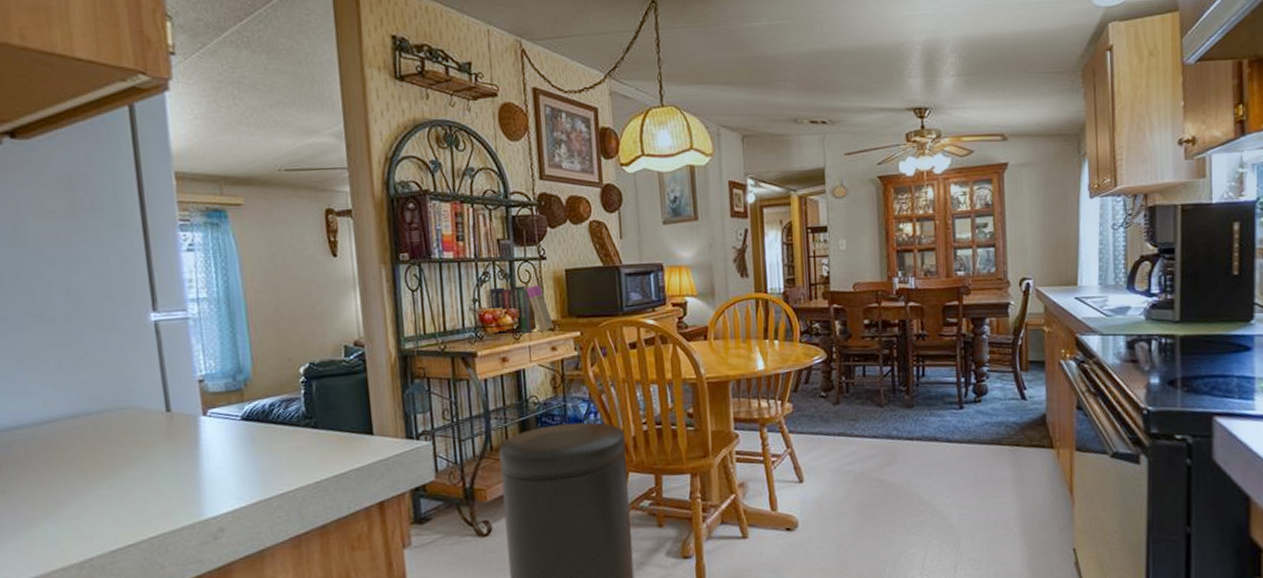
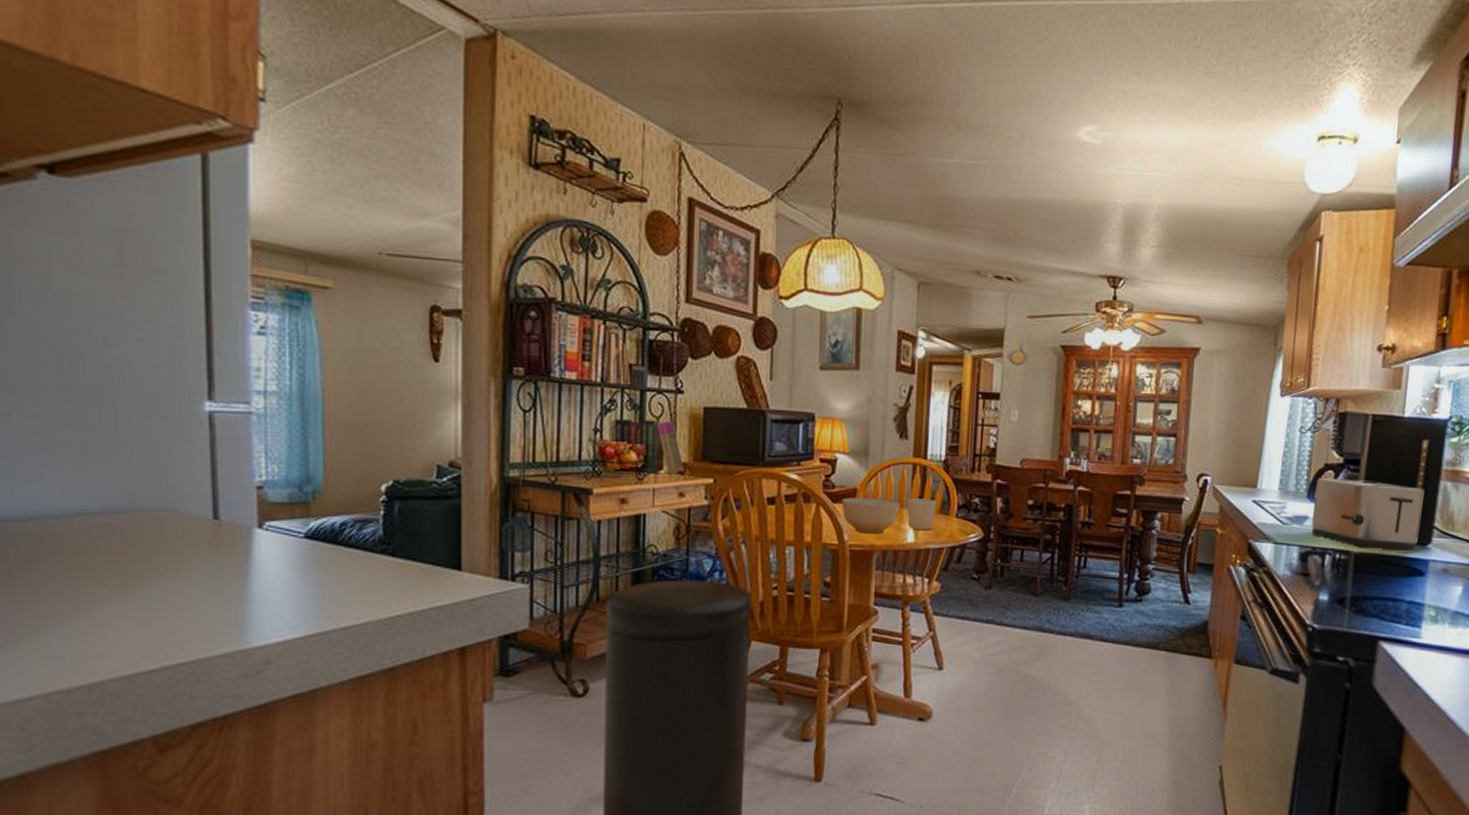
bowl: none [695,333,748,366] -> present [841,497,901,534]
mug: none [755,328,781,358] -> present [907,498,937,531]
toaster: none [1134,266,1242,331] -> present [1311,477,1425,551]

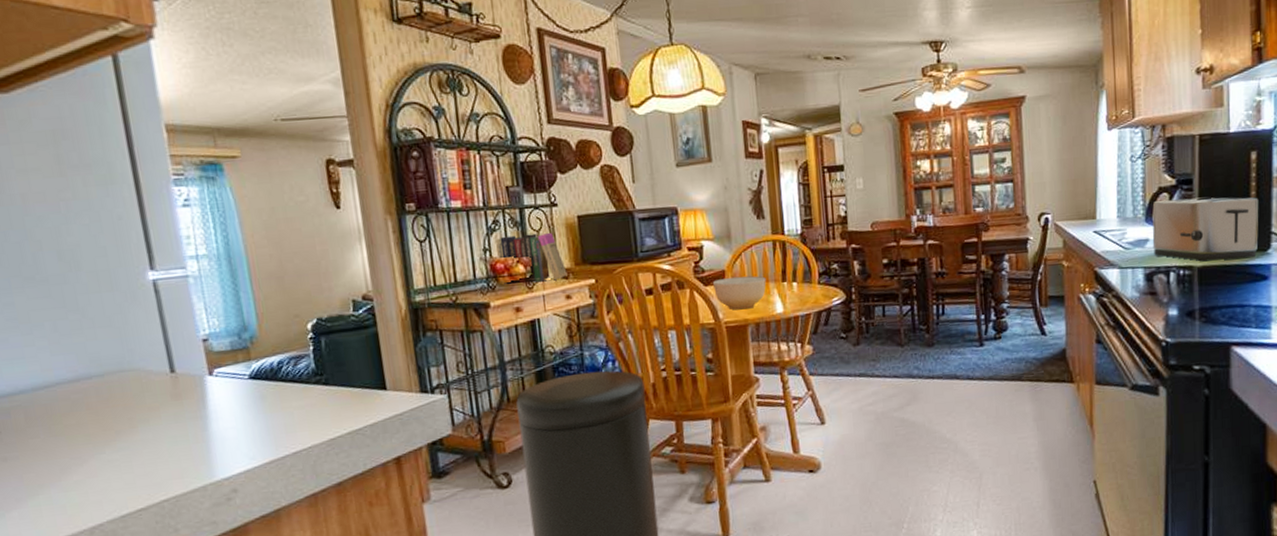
mug: present [907,498,937,531] -> none [772,270,800,301]

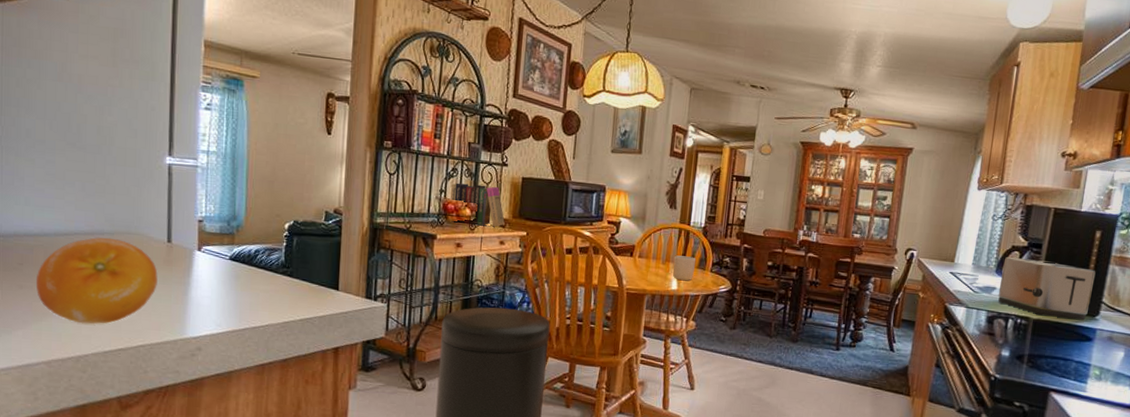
fruit: none [20,380,169,489] -> present [35,237,158,324]
bowl: present [712,276,766,310] -> none [622,252,668,281]
mug: none [772,270,800,301] -> present [672,255,697,281]

